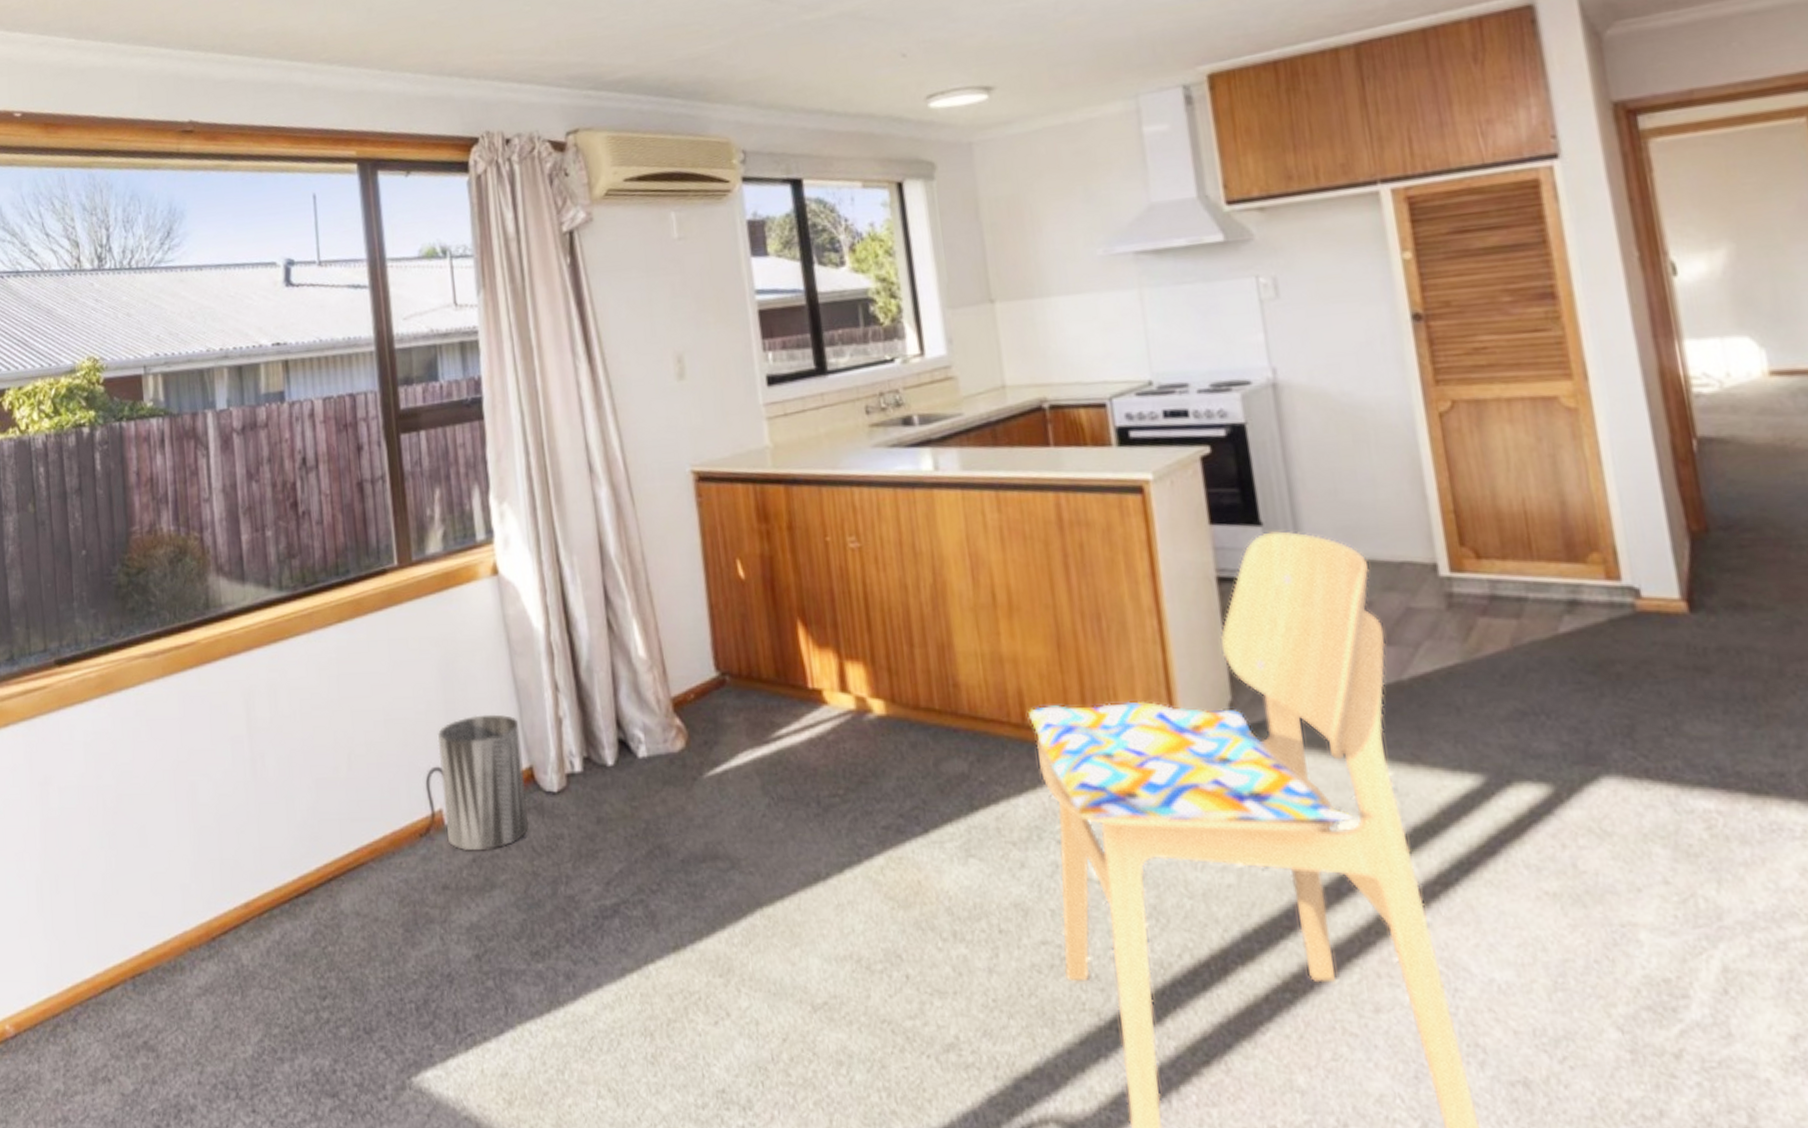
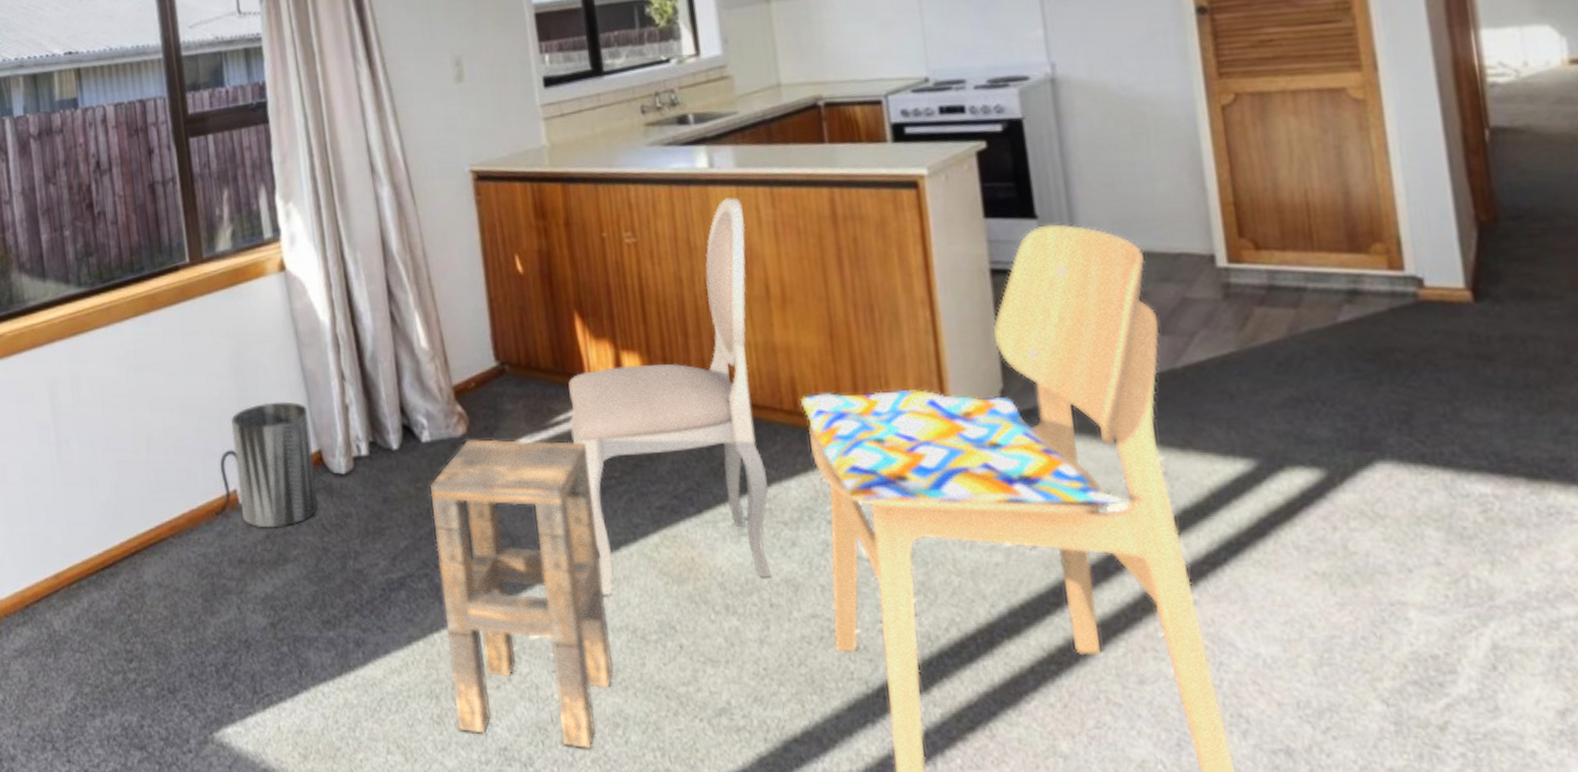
side table: none [645,754,838,1089] -> present [429,438,615,749]
dining chair: none [791,501,1000,922] -> present [568,197,772,595]

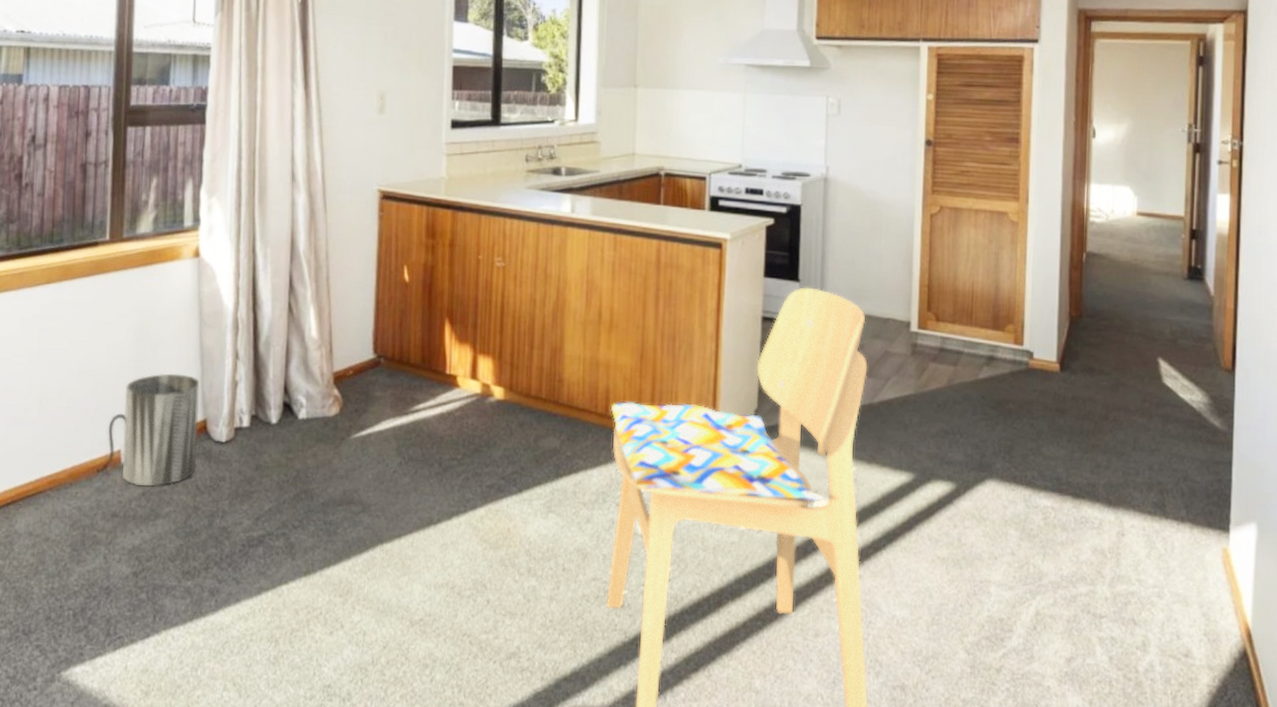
side table: present [429,438,615,749] -> none [290,418,437,686]
dining chair: present [568,197,772,595] -> none [427,239,592,557]

